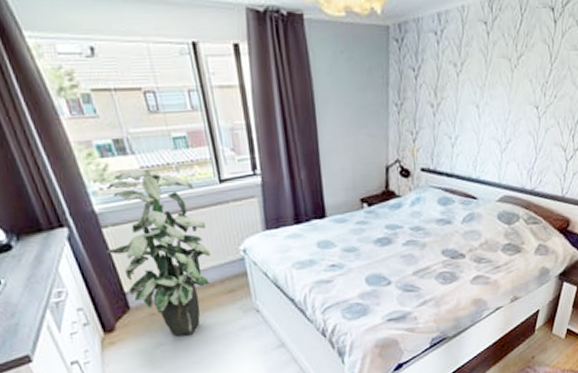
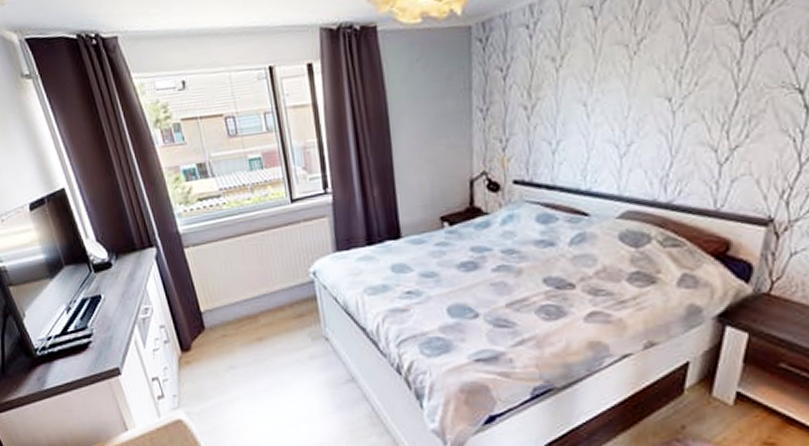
indoor plant: present [107,168,211,336] -> none [187,190,281,359]

